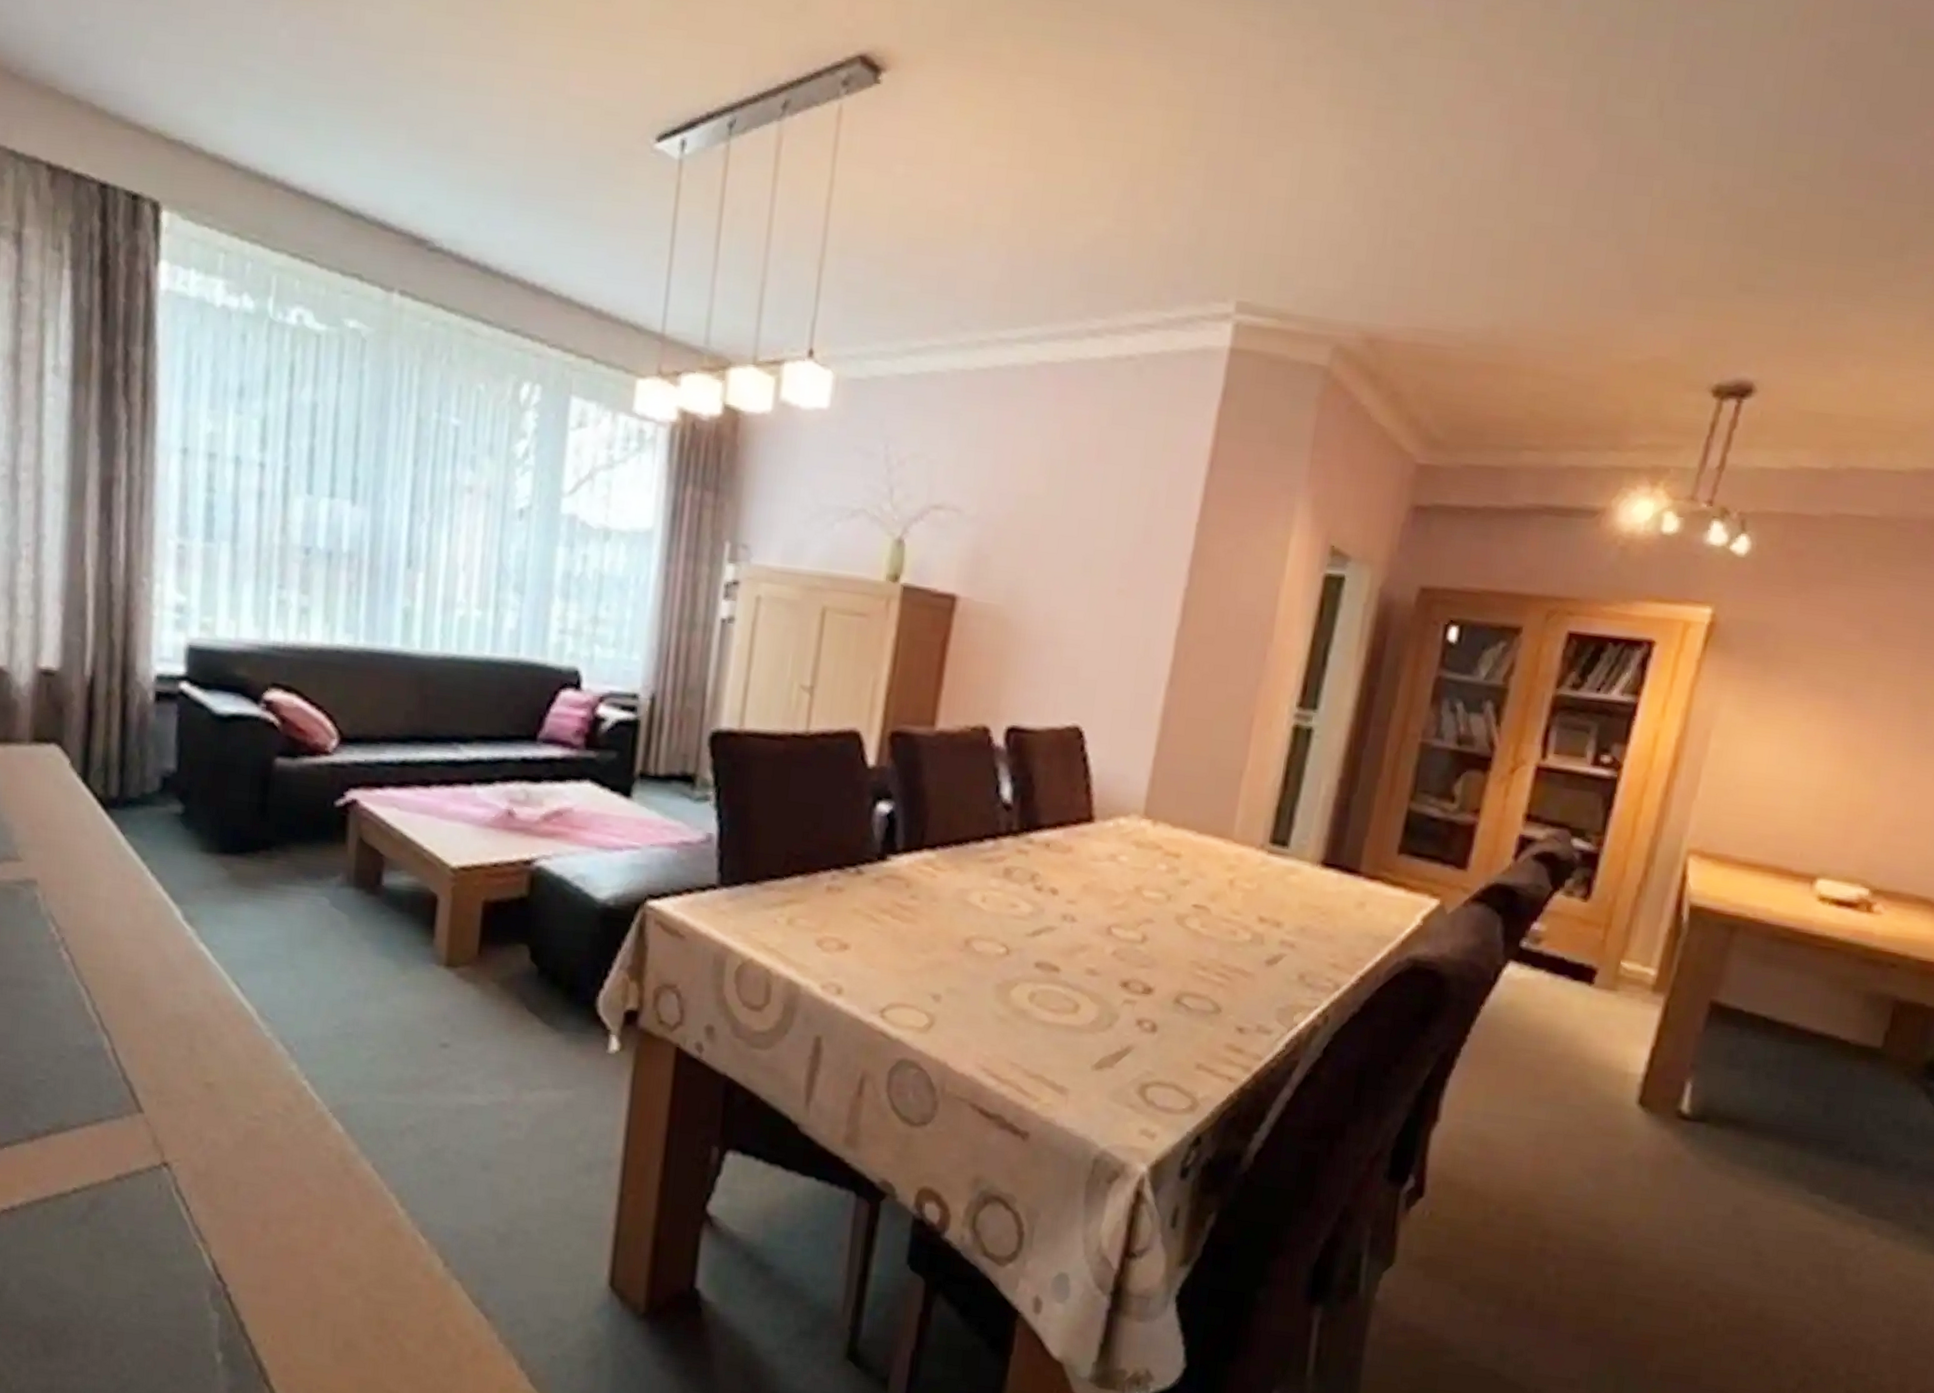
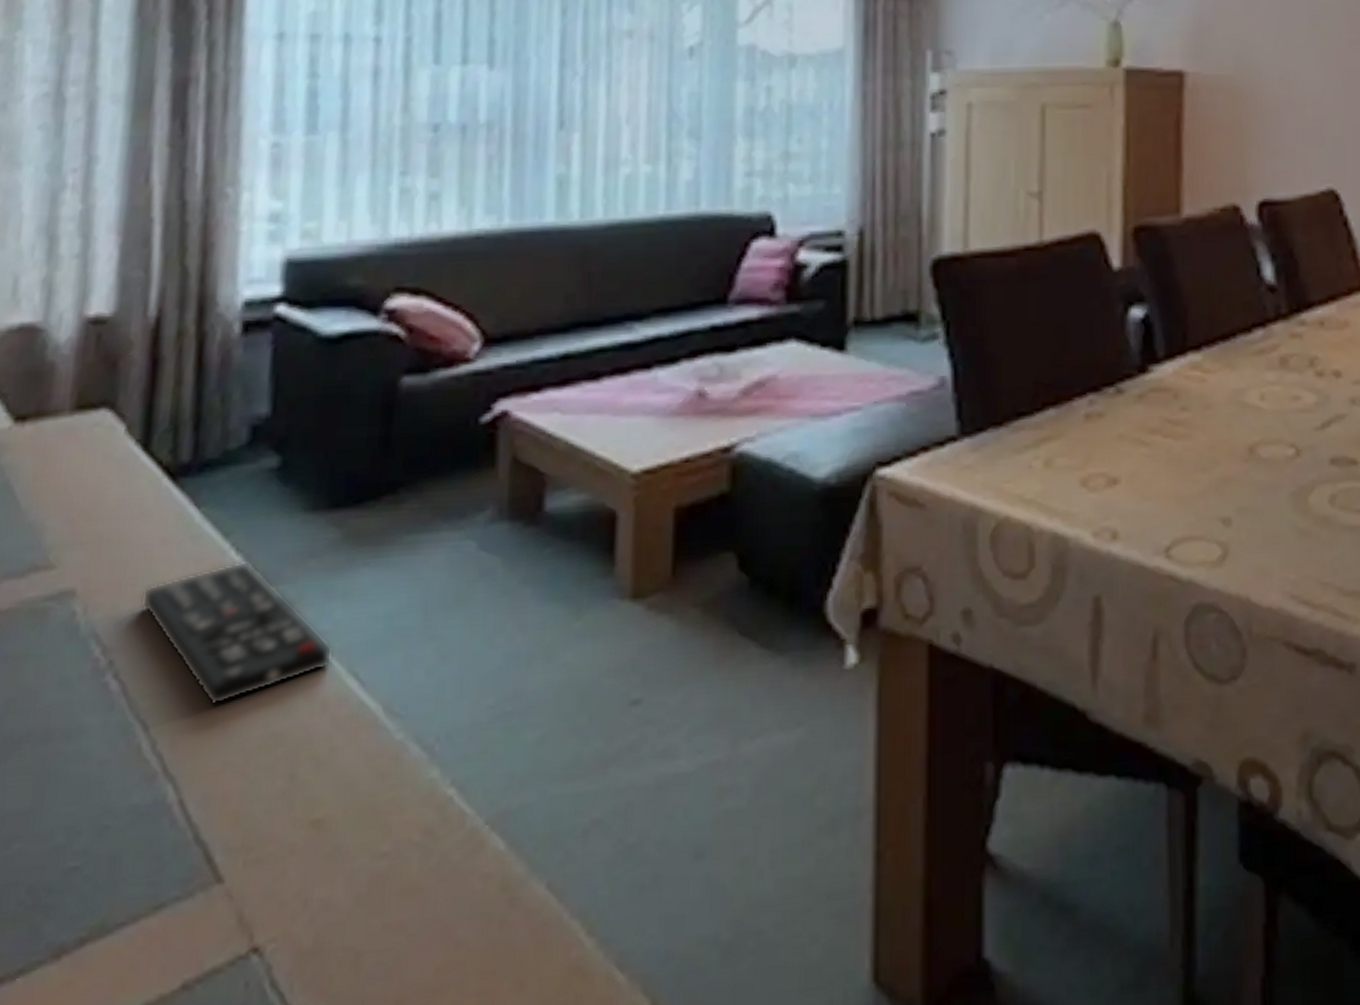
remote control: none [83,881,221,987] -> present [141,560,333,707]

